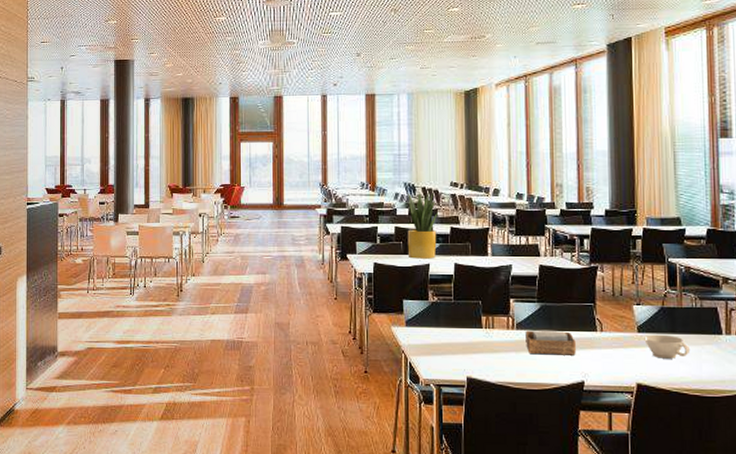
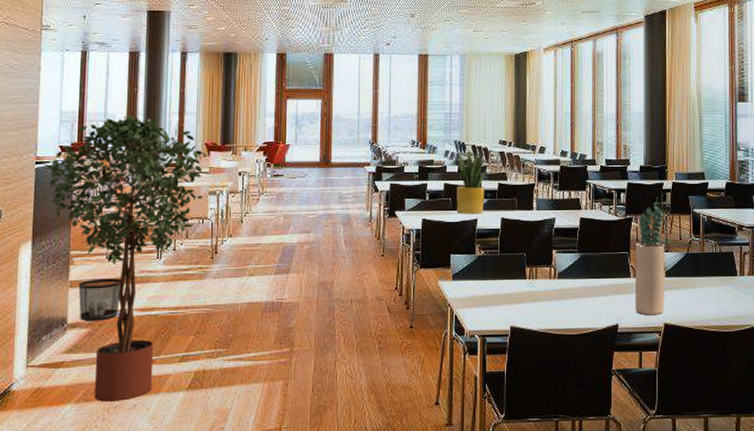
potted tree: none [33,158,170,426] -> present [43,114,207,402]
waste bin: none [65,311,101,351] -> present [78,278,122,322]
napkin holder: present [525,330,576,355] -> none [566,278,611,302]
vase: none [602,244,637,374] -> present [635,196,665,316]
cup: present [644,335,691,359] -> none [671,279,711,300]

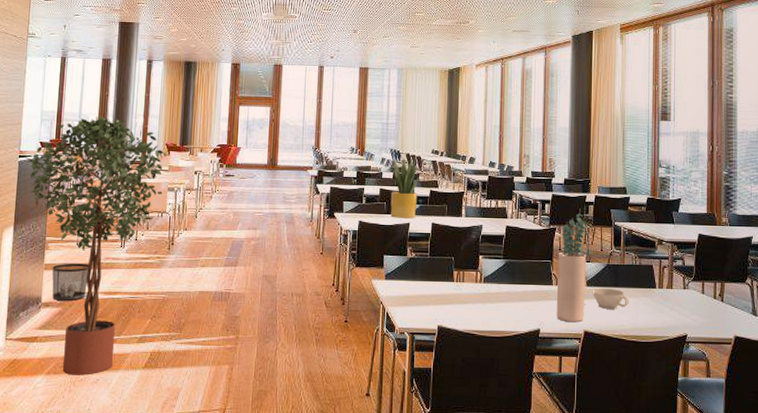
cup: none [671,279,711,300] -> present [592,289,630,309]

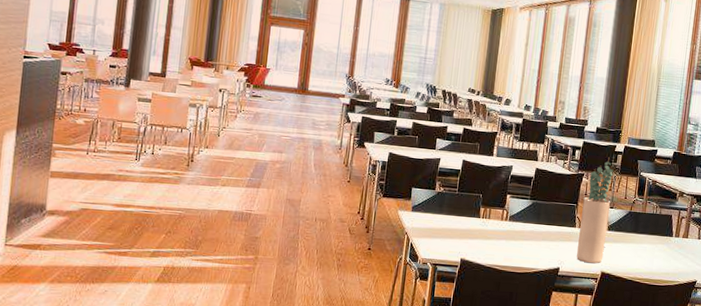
potted tree: present [25,115,167,375] -> none [30,21,190,286]
waste bin: present [52,263,90,302] -> none [58,172,101,211]
planter: present [390,157,420,219] -> none [421,93,455,154]
cup: present [592,289,630,309] -> none [612,233,647,254]

